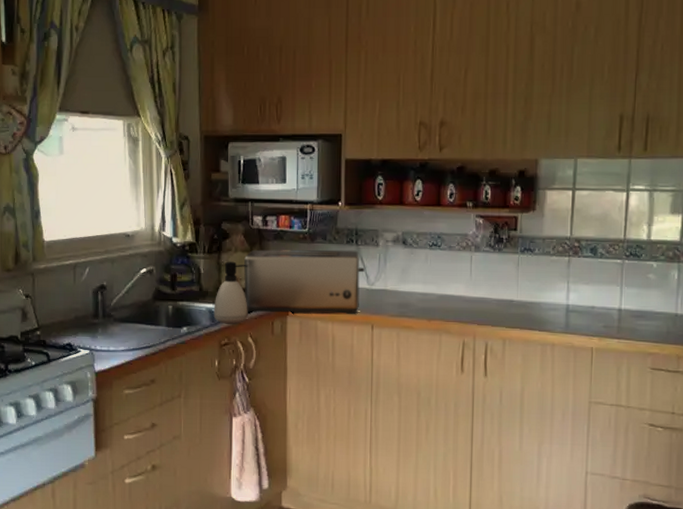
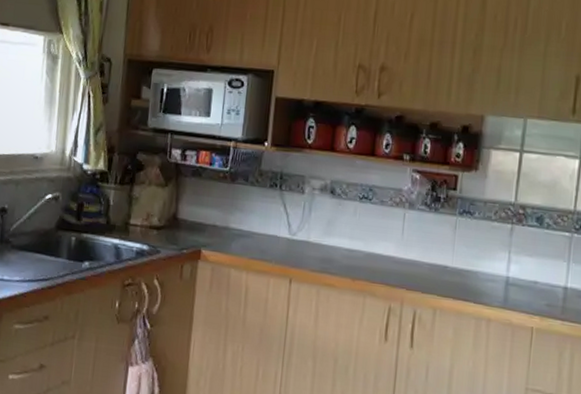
soap dispenser: present [213,261,249,325] -> none [119,194,162,265]
toaster: present [244,249,365,314] -> none [154,185,287,265]

